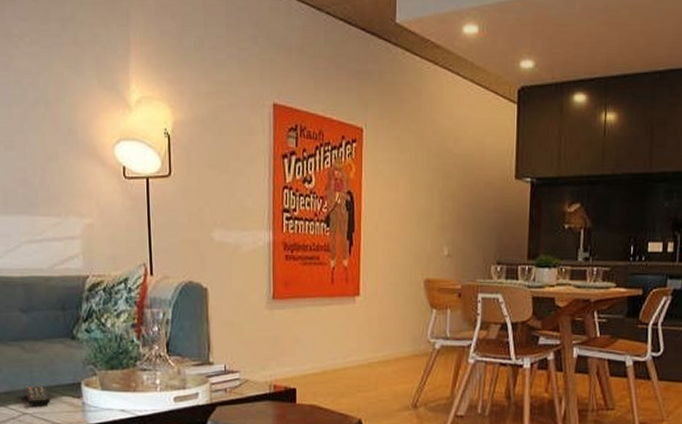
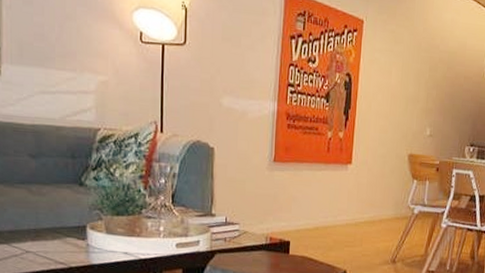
remote control: present [25,386,51,407] -> none [29,227,55,247]

